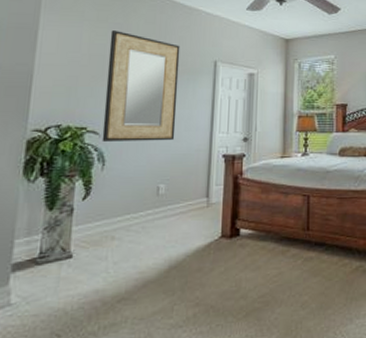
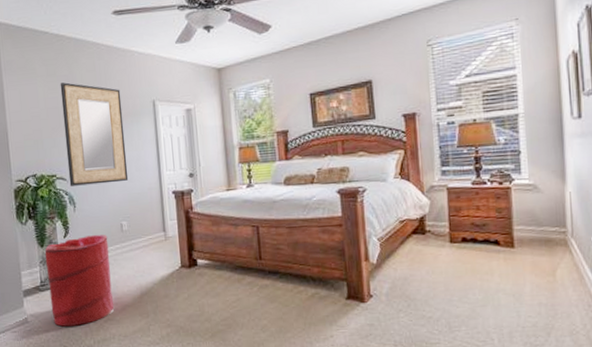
laundry hamper: none [47,197,139,310] -> present [45,234,115,327]

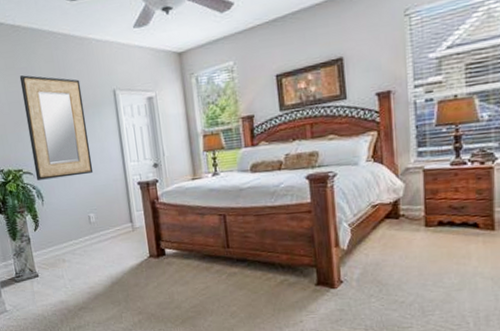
laundry hamper: present [45,234,115,327] -> none [17,226,87,315]

